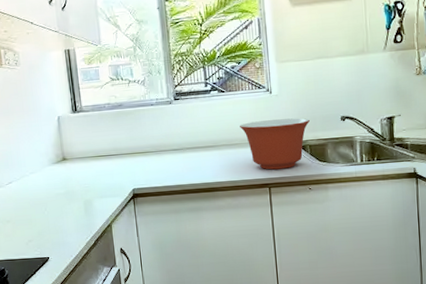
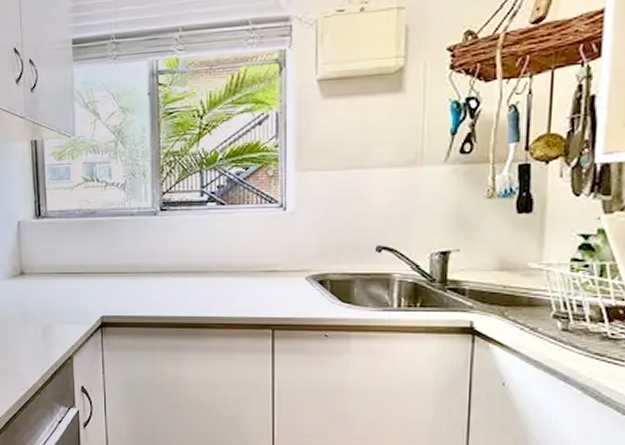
mixing bowl: present [240,118,310,170] -> none [241,244,333,308]

